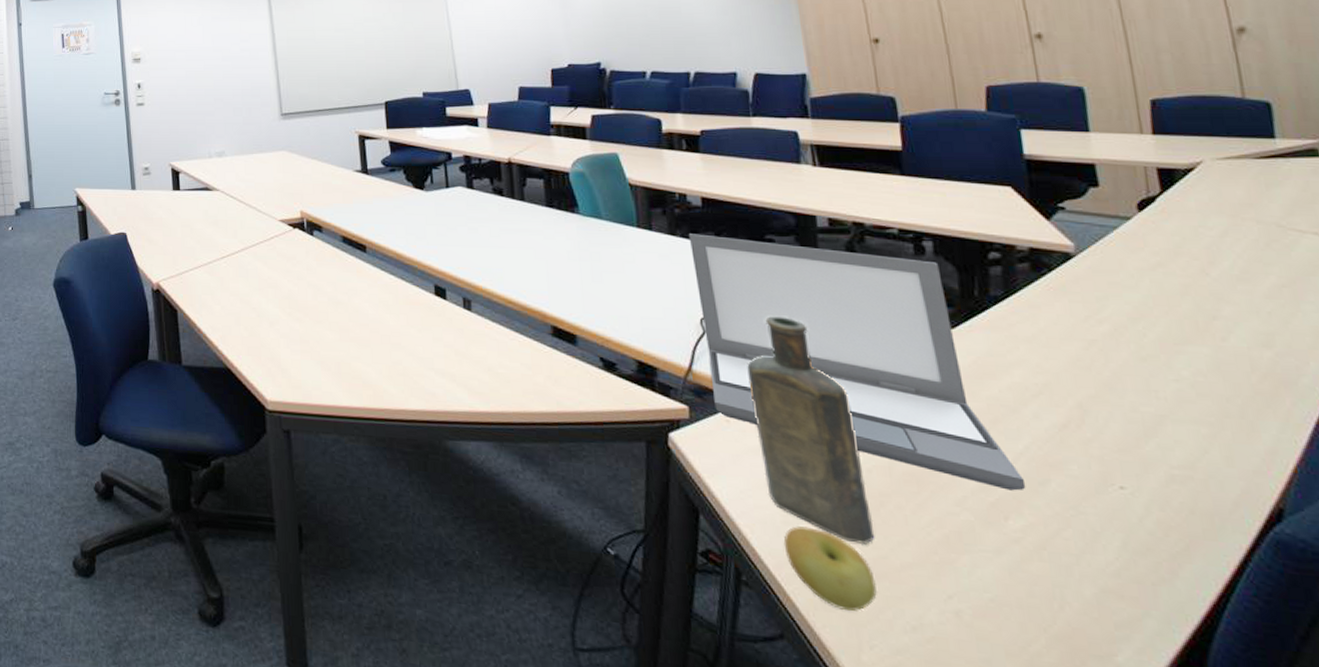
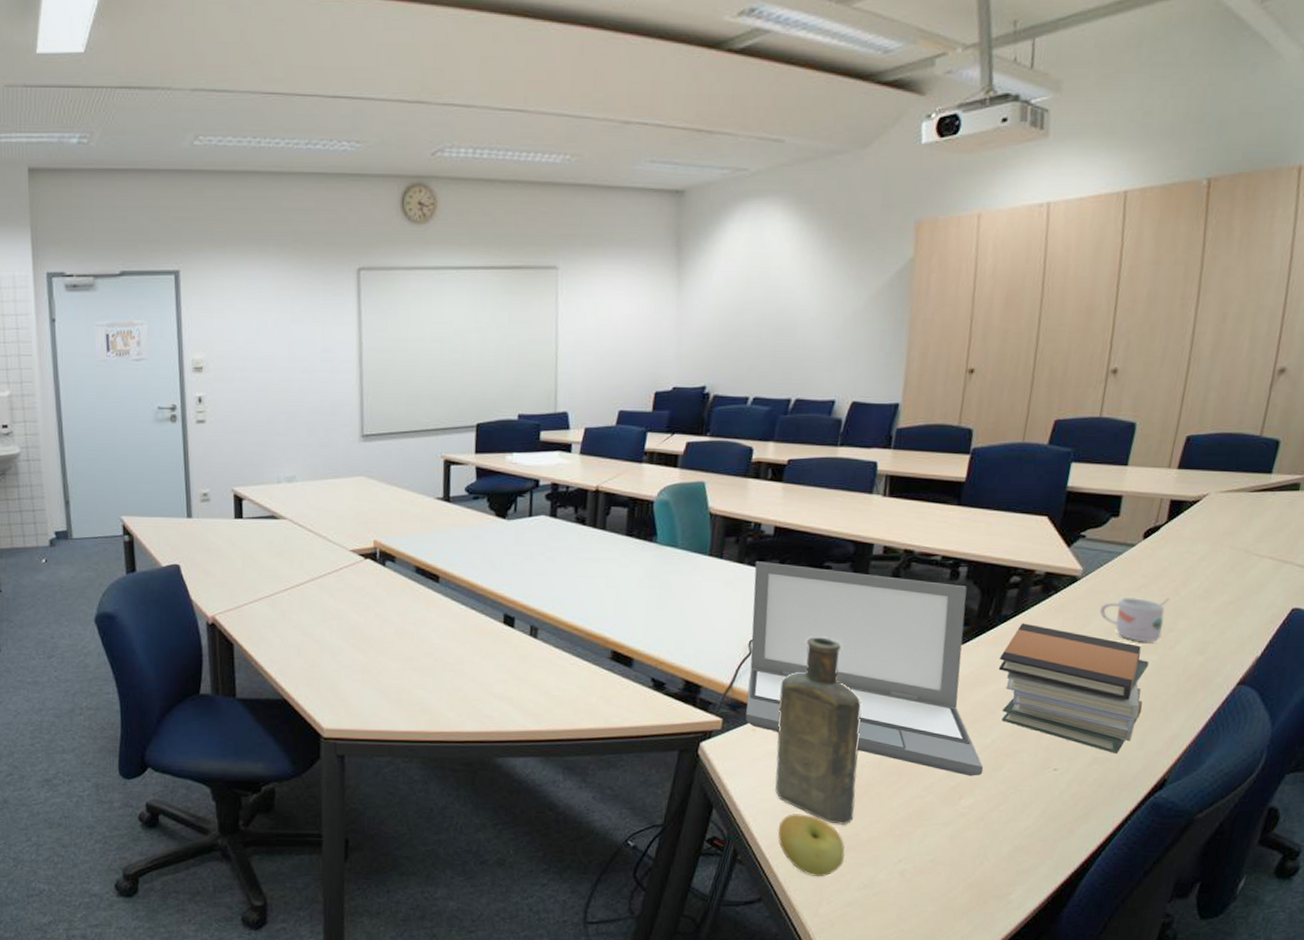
book stack: none [1004,305,1214,472] -> present [998,623,1149,755]
mug: none [1111,278,1205,332] -> present [1099,597,1170,643]

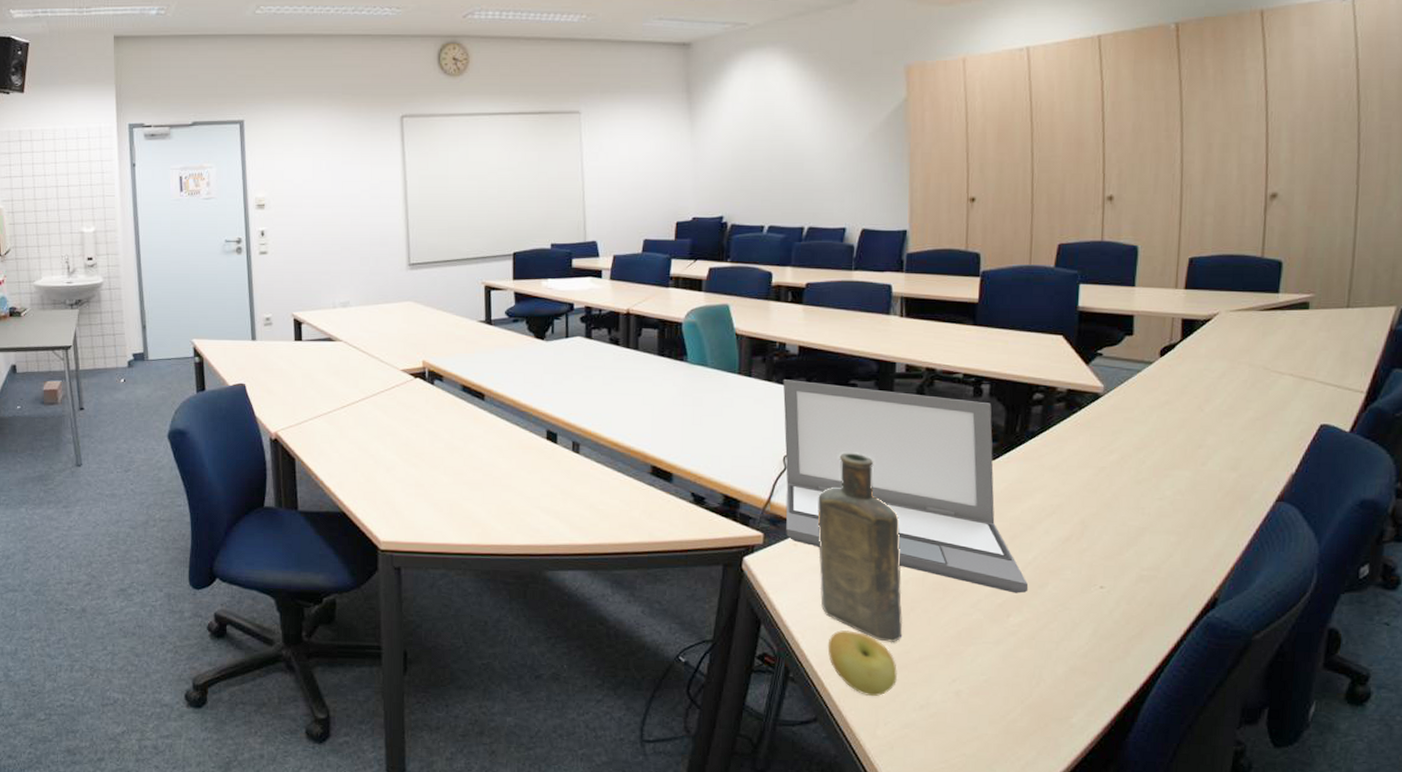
book stack: present [998,623,1149,755] -> none [1032,439,1183,572]
mug: present [1099,597,1170,643] -> none [1126,414,1195,459]

